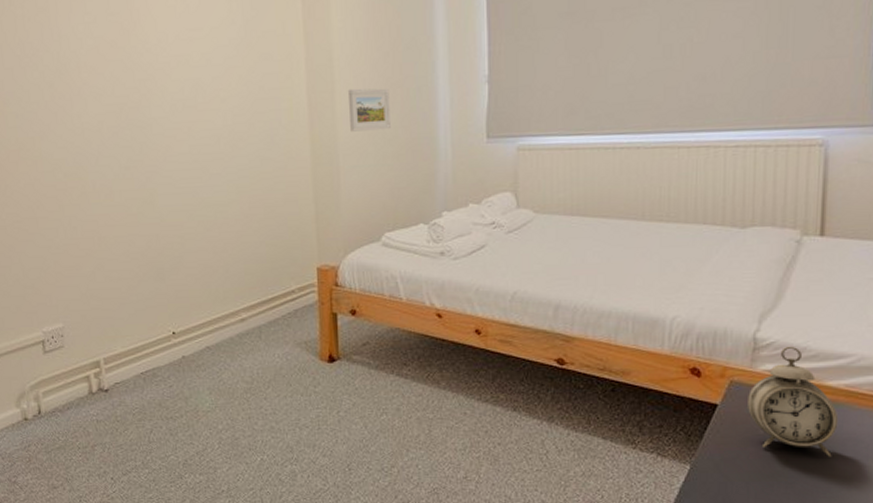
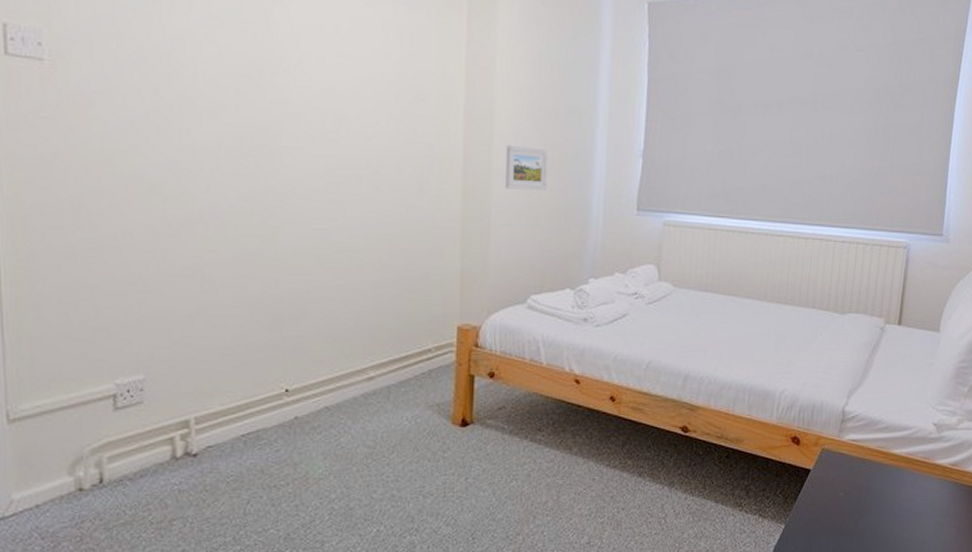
alarm clock: present [746,346,839,457] -> none [833,418,899,515]

